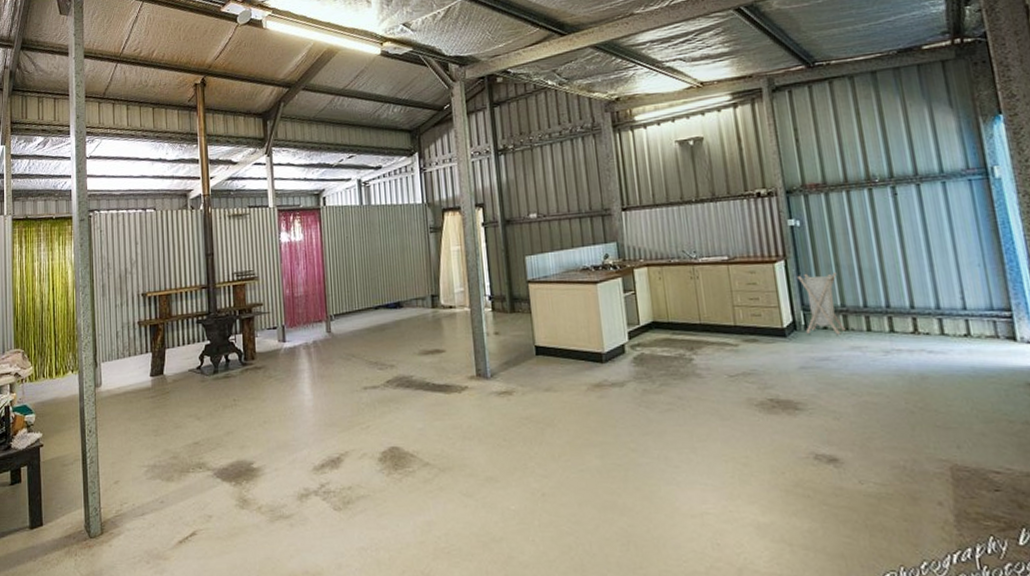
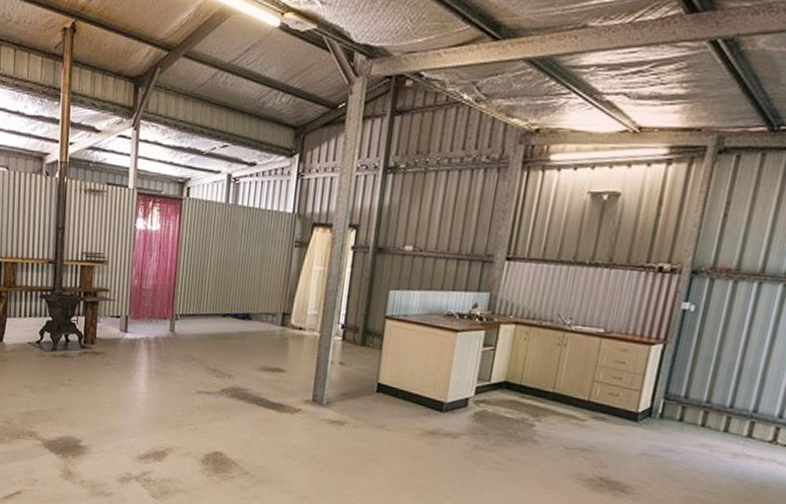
laundry hamper: present [797,272,846,335] -> none [659,361,715,430]

